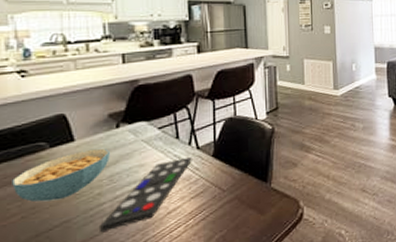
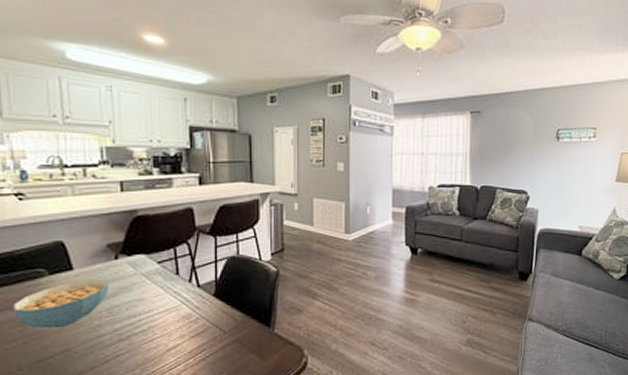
remote control: present [100,157,192,232] -> none [100,295,192,363]

